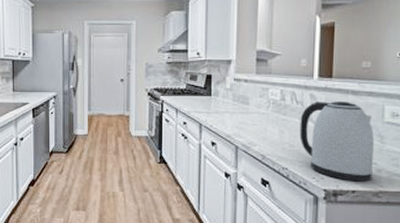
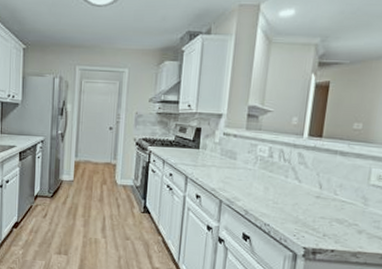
kettle: present [299,102,375,182] -> none [284,160,359,242]

